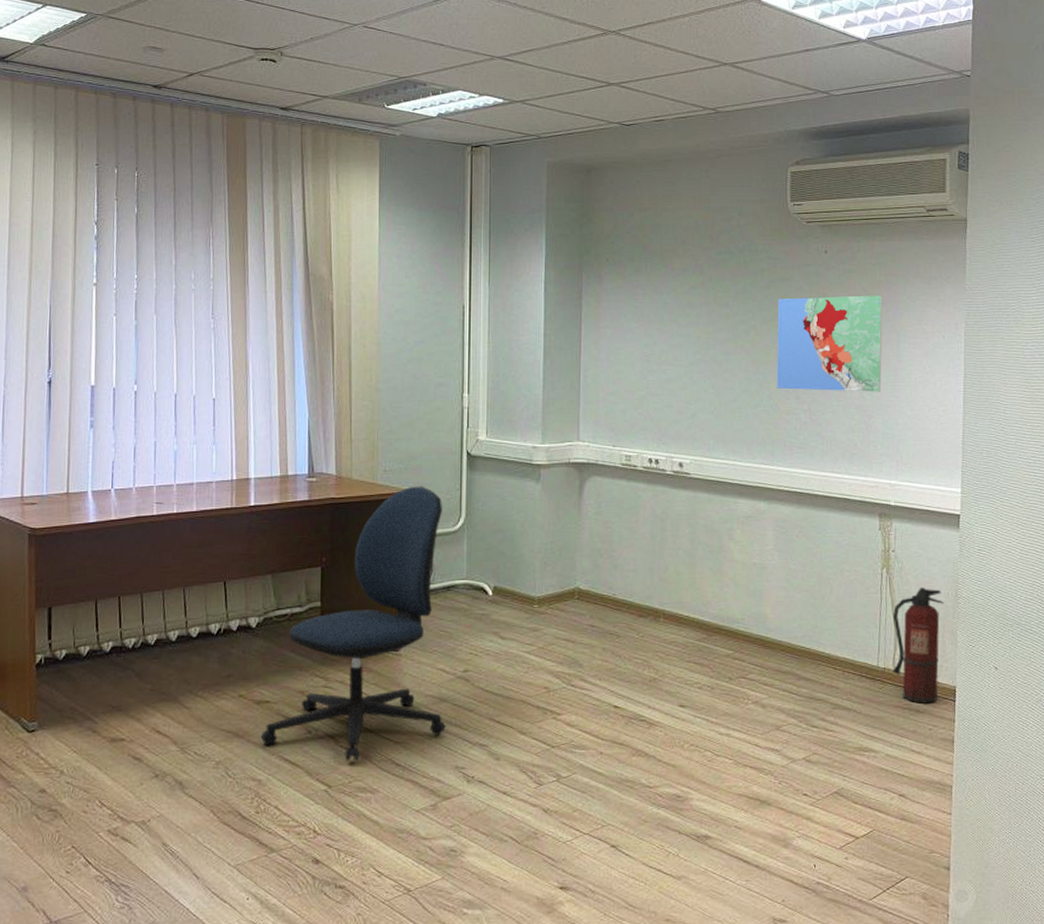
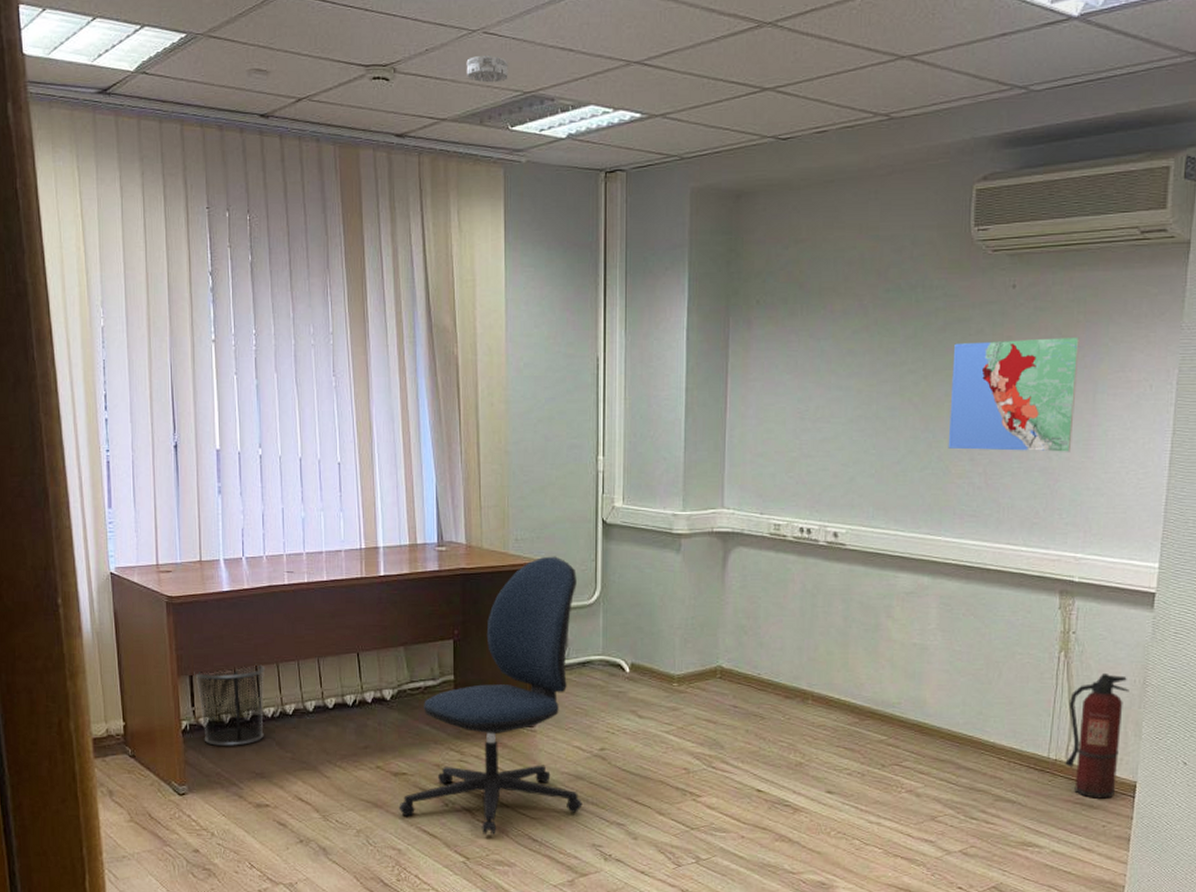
waste bin: none [53,594,129,679] -> present [194,663,266,746]
smoke detector: none [347,45,386,68] -> present [466,54,508,83]

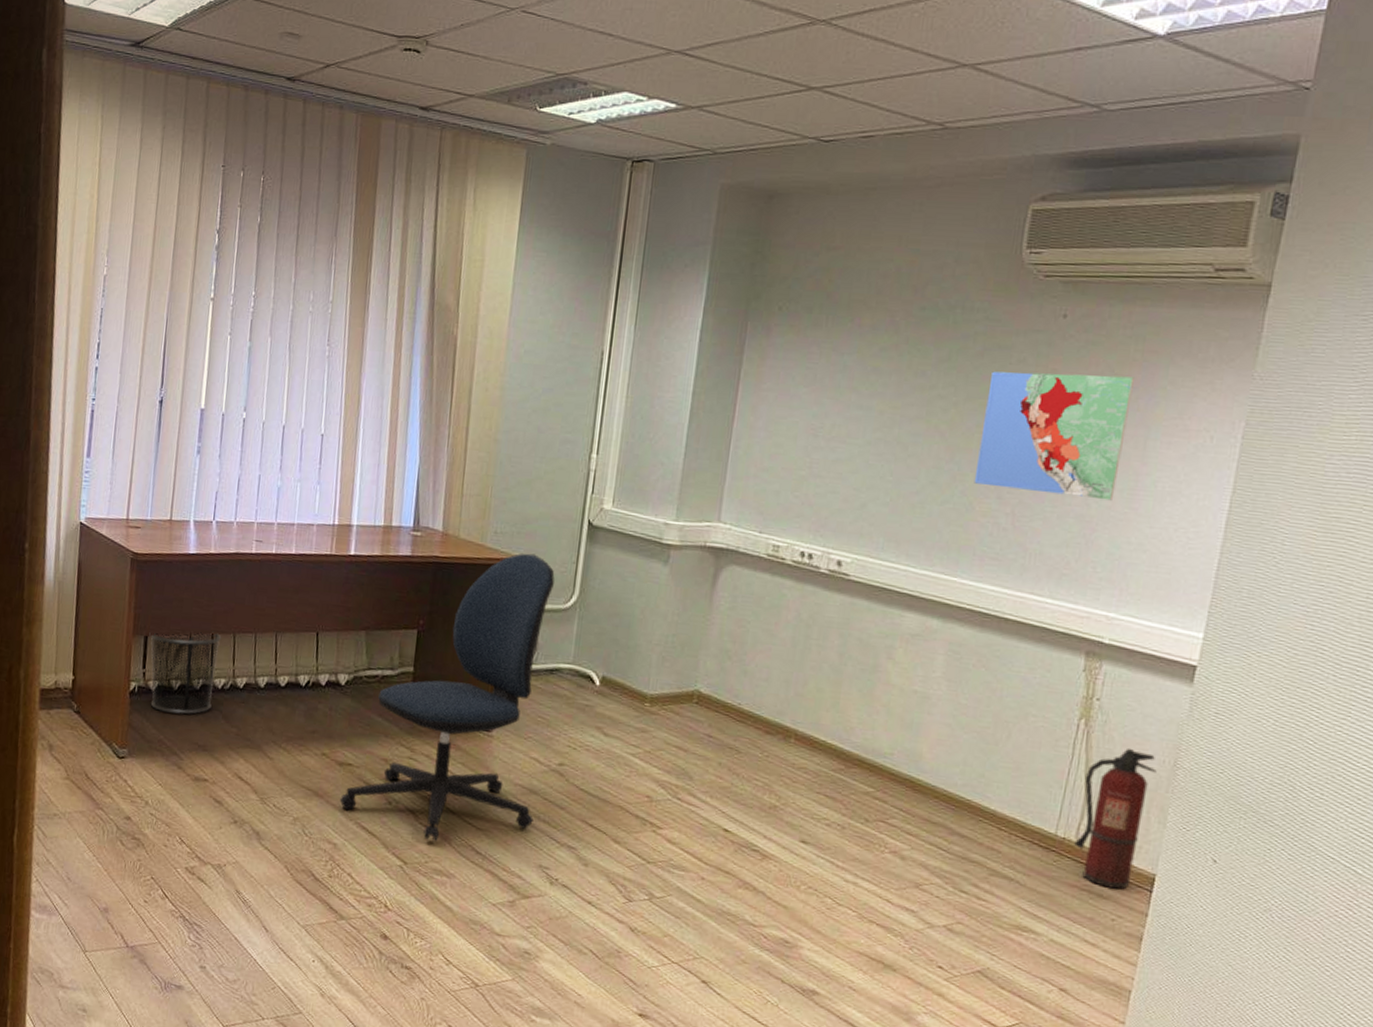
smoke detector: present [466,54,508,83] -> none [499,33,544,62]

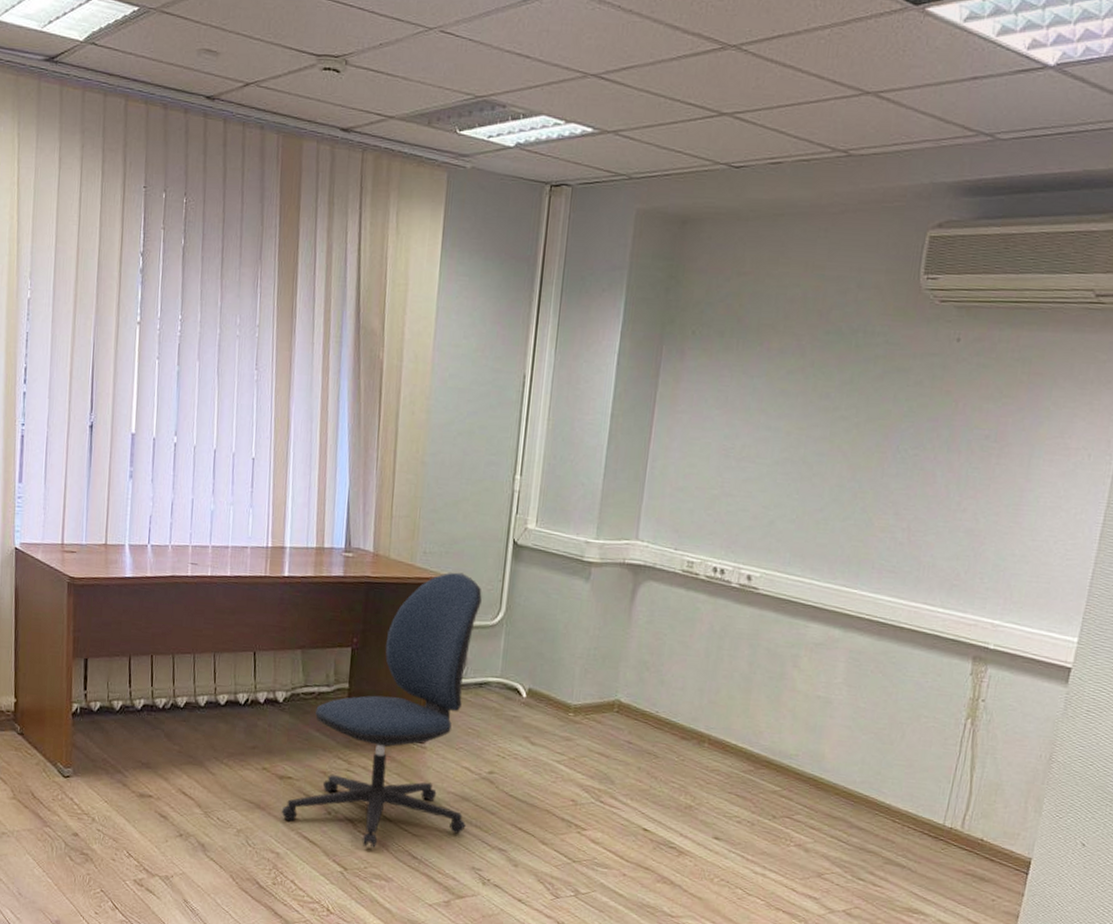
waste bin: present [149,631,222,715] -> none [89,652,161,734]
map: present [973,371,1134,501] -> none [873,393,1021,516]
fire extinguisher: present [1074,748,1157,889] -> none [960,744,1034,873]

